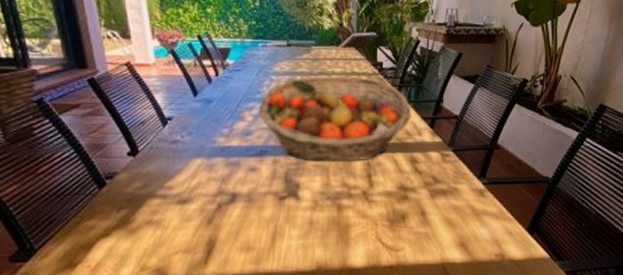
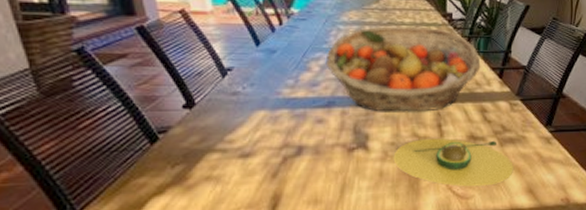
avocado: none [323,189,445,239] -> present [393,139,513,187]

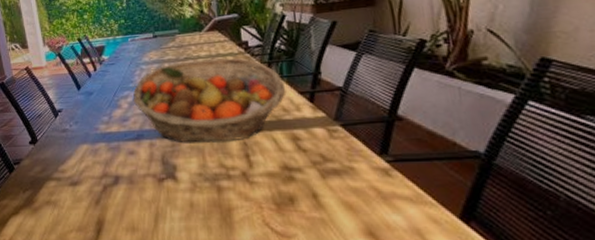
avocado: present [393,139,513,187] -> none [202,169,344,224]

